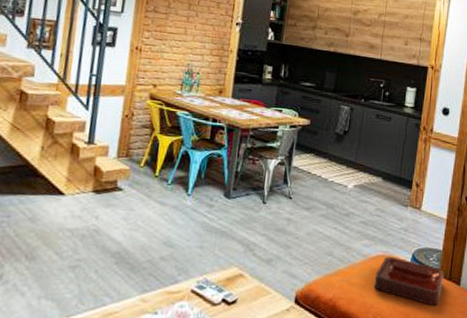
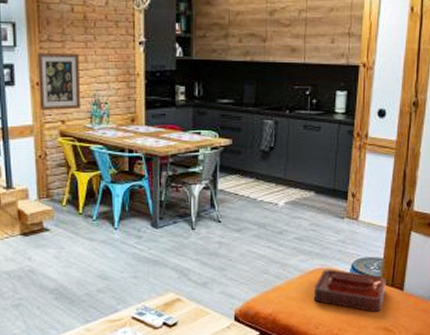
wall art: none [134,21,180,76] -> present [38,53,80,110]

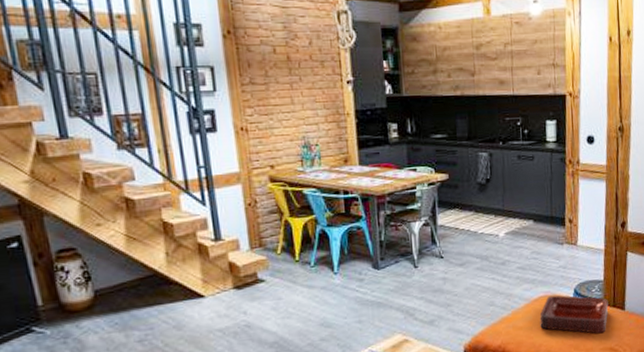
wall art: present [38,53,80,110] -> none [240,95,290,156]

